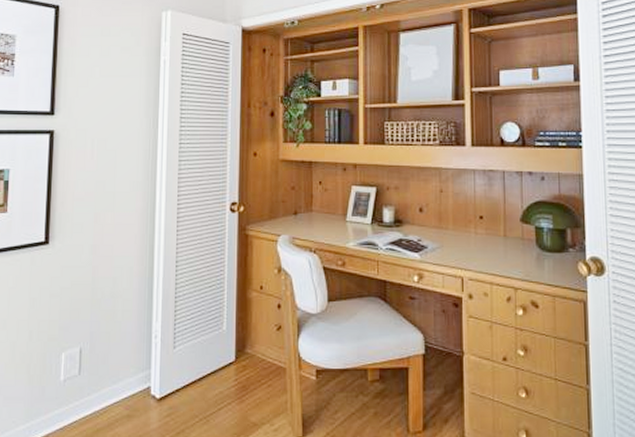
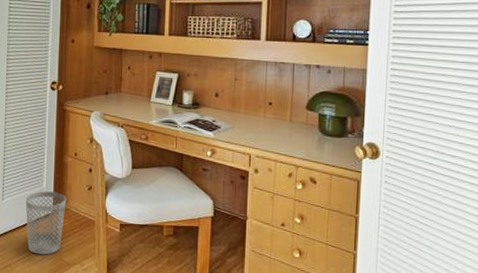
wastebasket: none [202,335,251,415] -> present [25,191,67,255]

